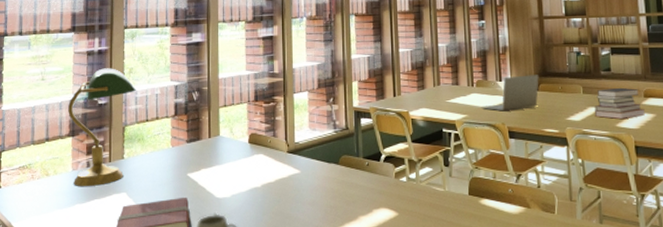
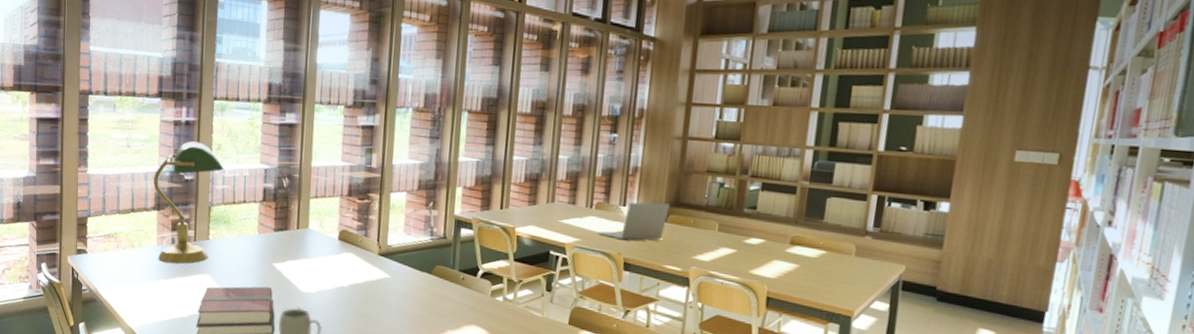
books: present [594,87,645,120] -> none [726,228,787,266]

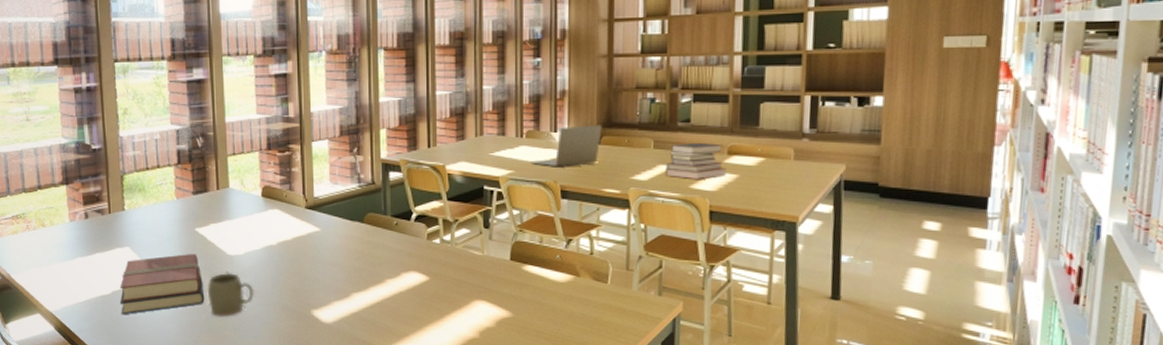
desk lamp: present [153,141,225,264] -> none [58,108,134,239]
books: none [726,228,787,266] -> present [664,142,726,180]

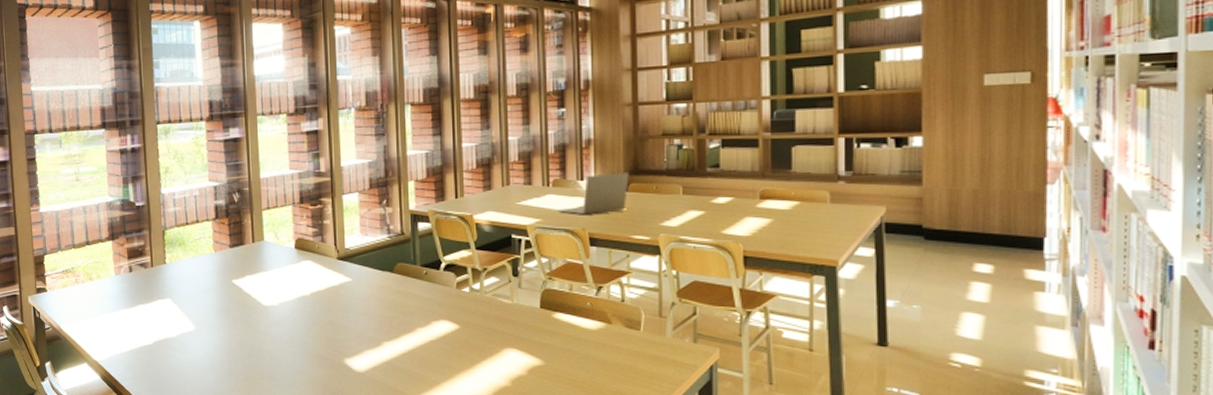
books: present [119,253,205,315] -> none [161,304,241,364]
mug: present [207,272,255,316] -> none [243,322,289,365]
books: present [664,142,726,180] -> none [695,187,759,225]

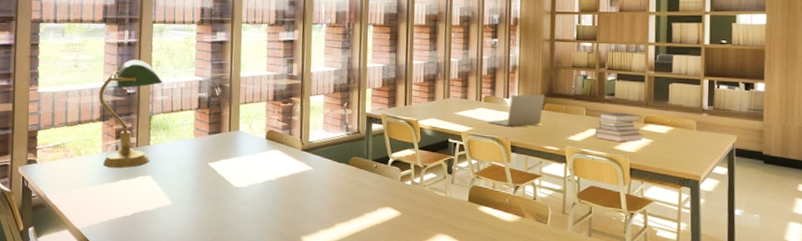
desk lamp: none [105,167,174,291] -> present [99,59,163,168]
books: none [695,187,759,225] -> present [594,112,643,143]

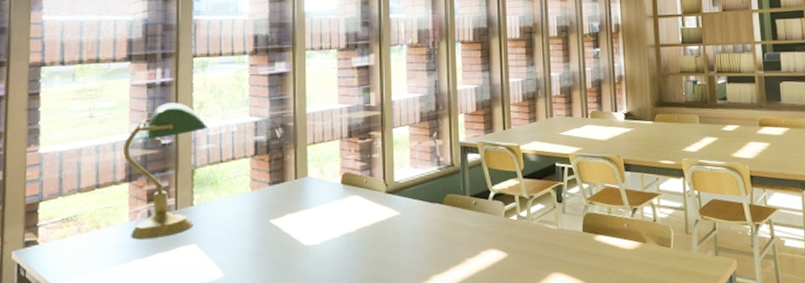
laptop: present [487,94,545,127] -> none [596,104,655,143]
books: present [594,112,643,143] -> none [710,116,760,150]

